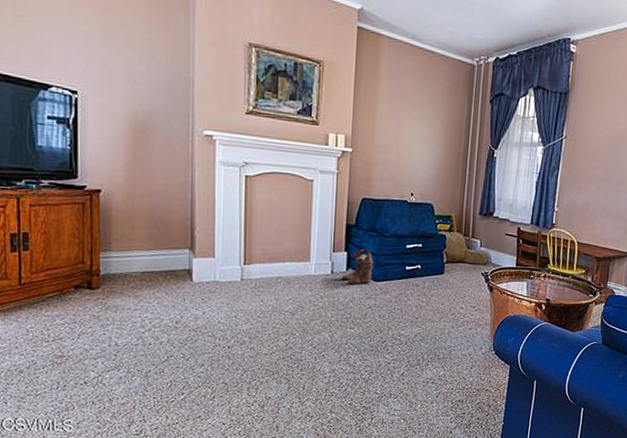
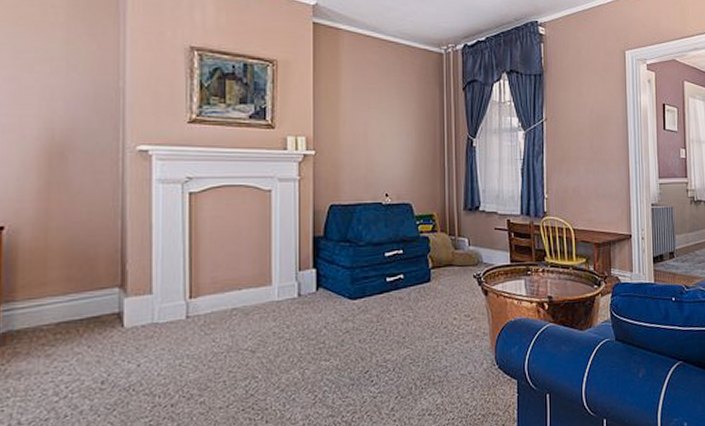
boots: present [341,249,374,285] -> none [310,263,348,307]

